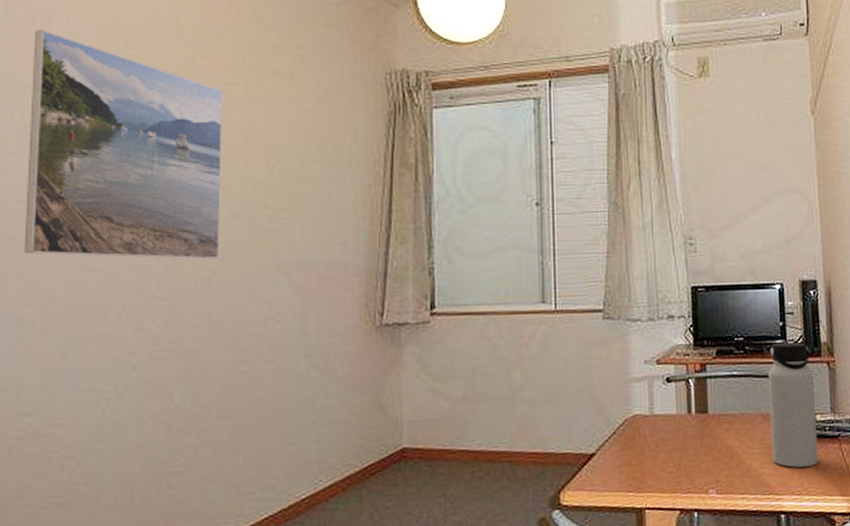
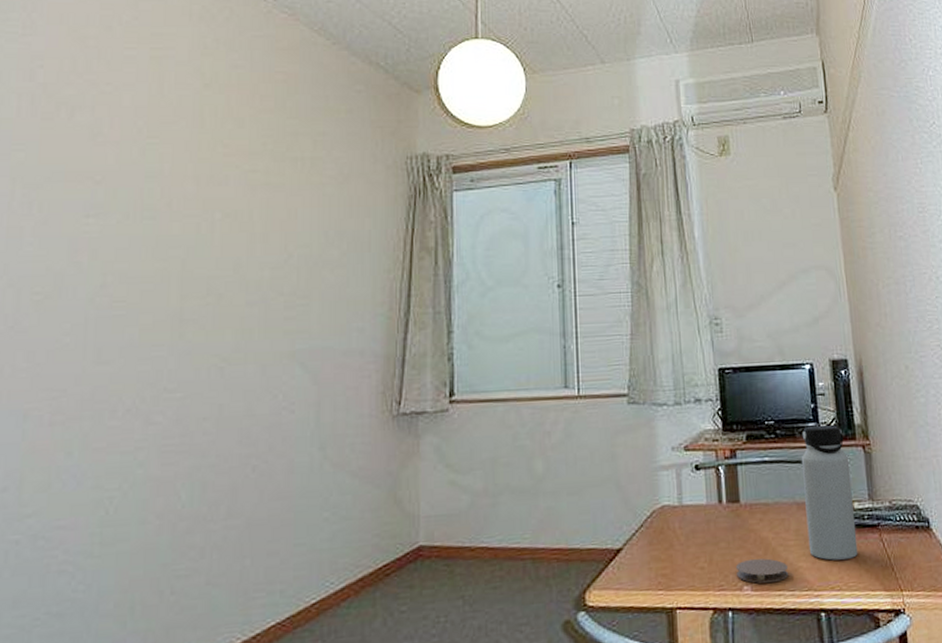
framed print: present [24,30,223,260] -> none [34,122,243,349]
coaster: none [702,465,752,488] -> present [735,558,789,584]

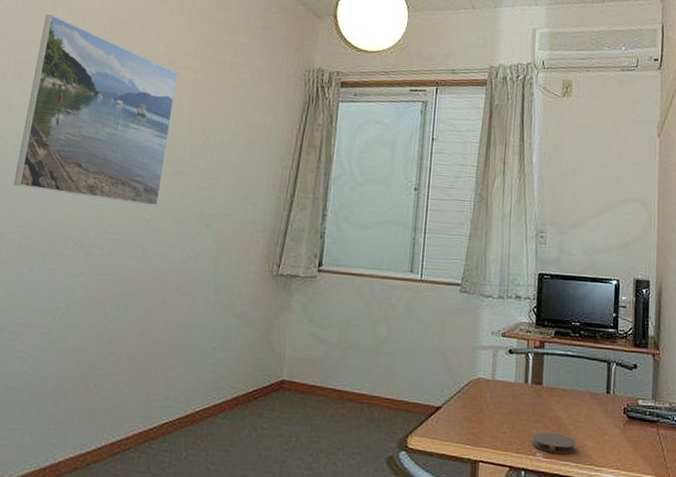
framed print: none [34,122,243,349] -> present [13,14,178,206]
water bottle: present [801,424,858,561] -> none [595,331,640,445]

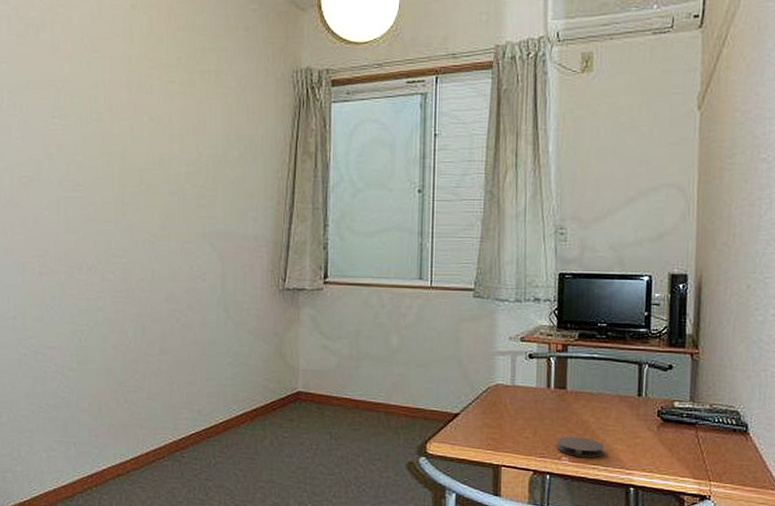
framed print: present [13,14,178,206] -> none [25,39,164,228]

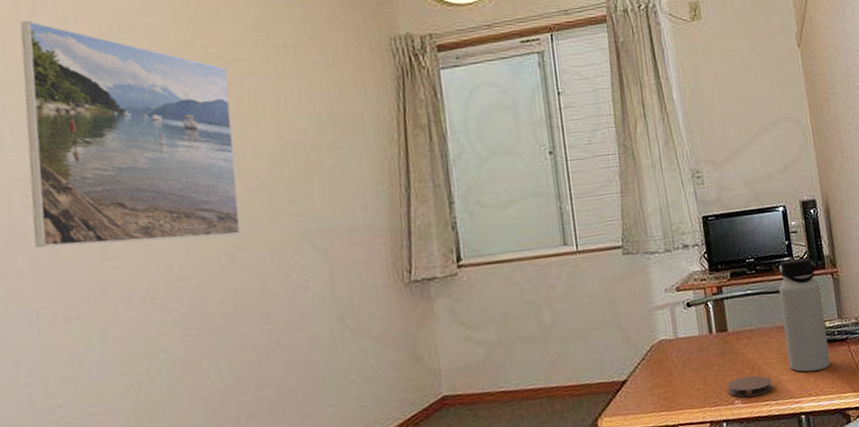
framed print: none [25,39,164,228] -> present [20,21,242,248]
water bottle: none [626,331,676,448] -> present [779,258,831,372]

